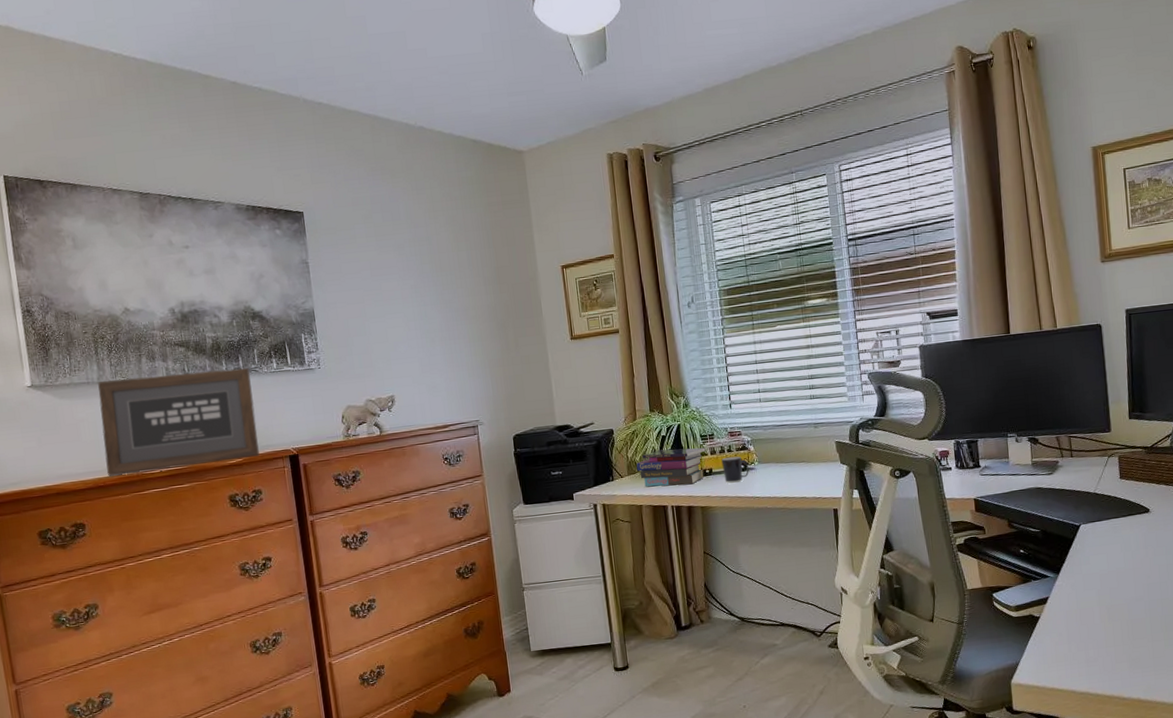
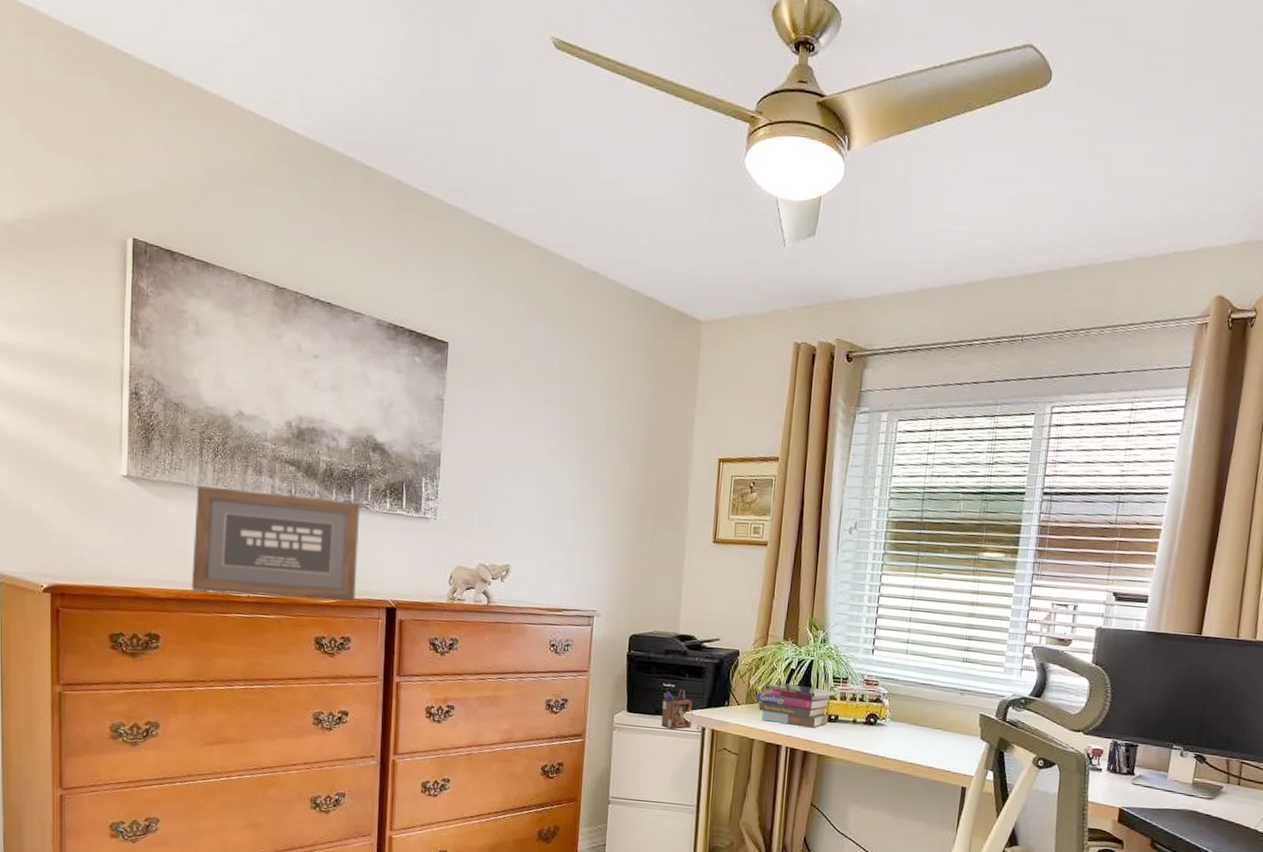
desk organizer: none [553,474,584,512] -> present [661,689,693,729]
mug: present [721,456,749,484] -> none [849,706,879,737]

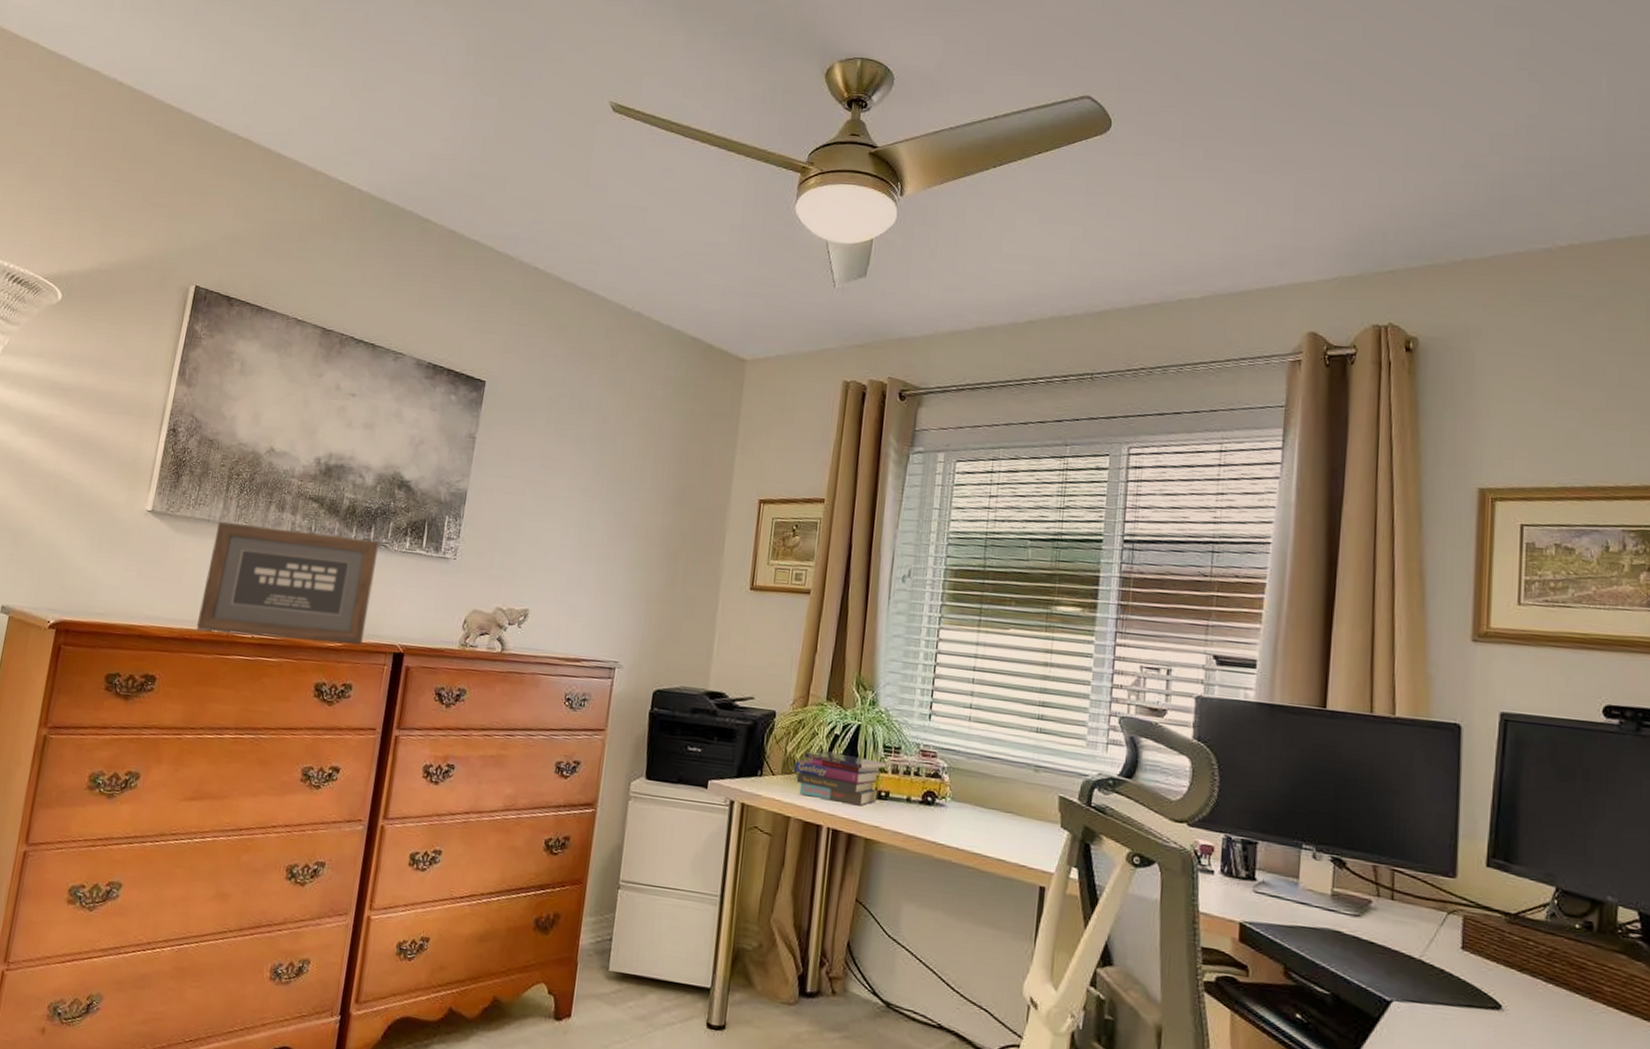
desk organizer: present [661,689,693,729] -> none [684,754,721,802]

